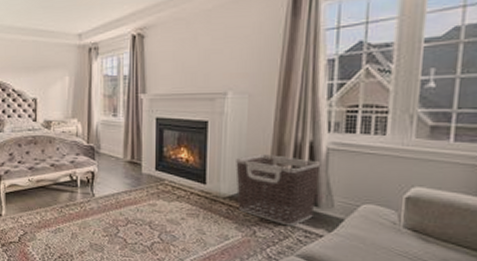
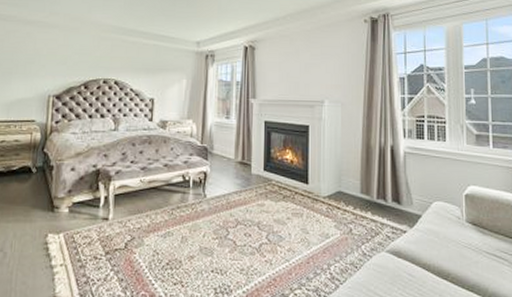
clothes hamper: present [236,154,321,226] -> none [333,156,401,223]

